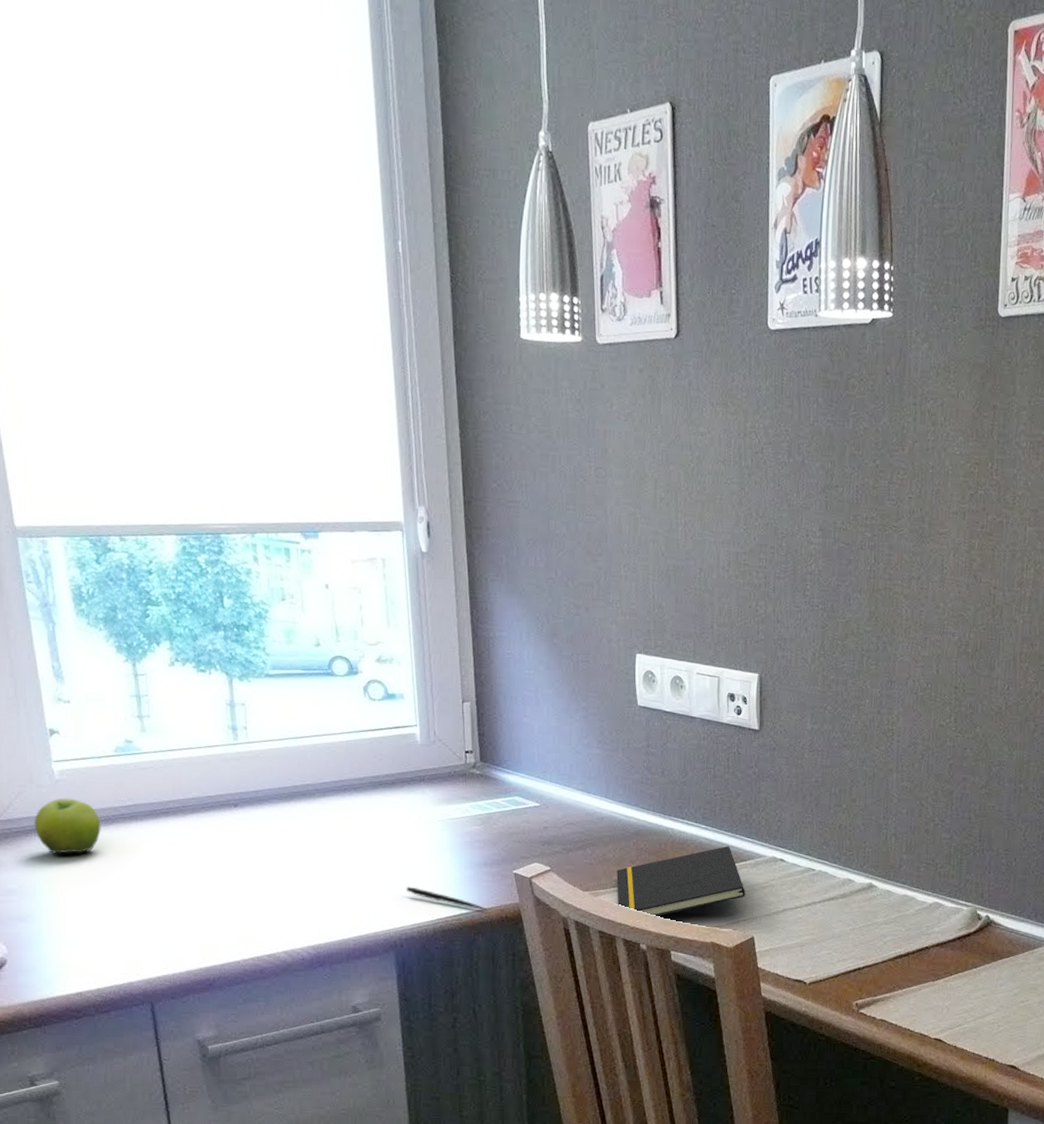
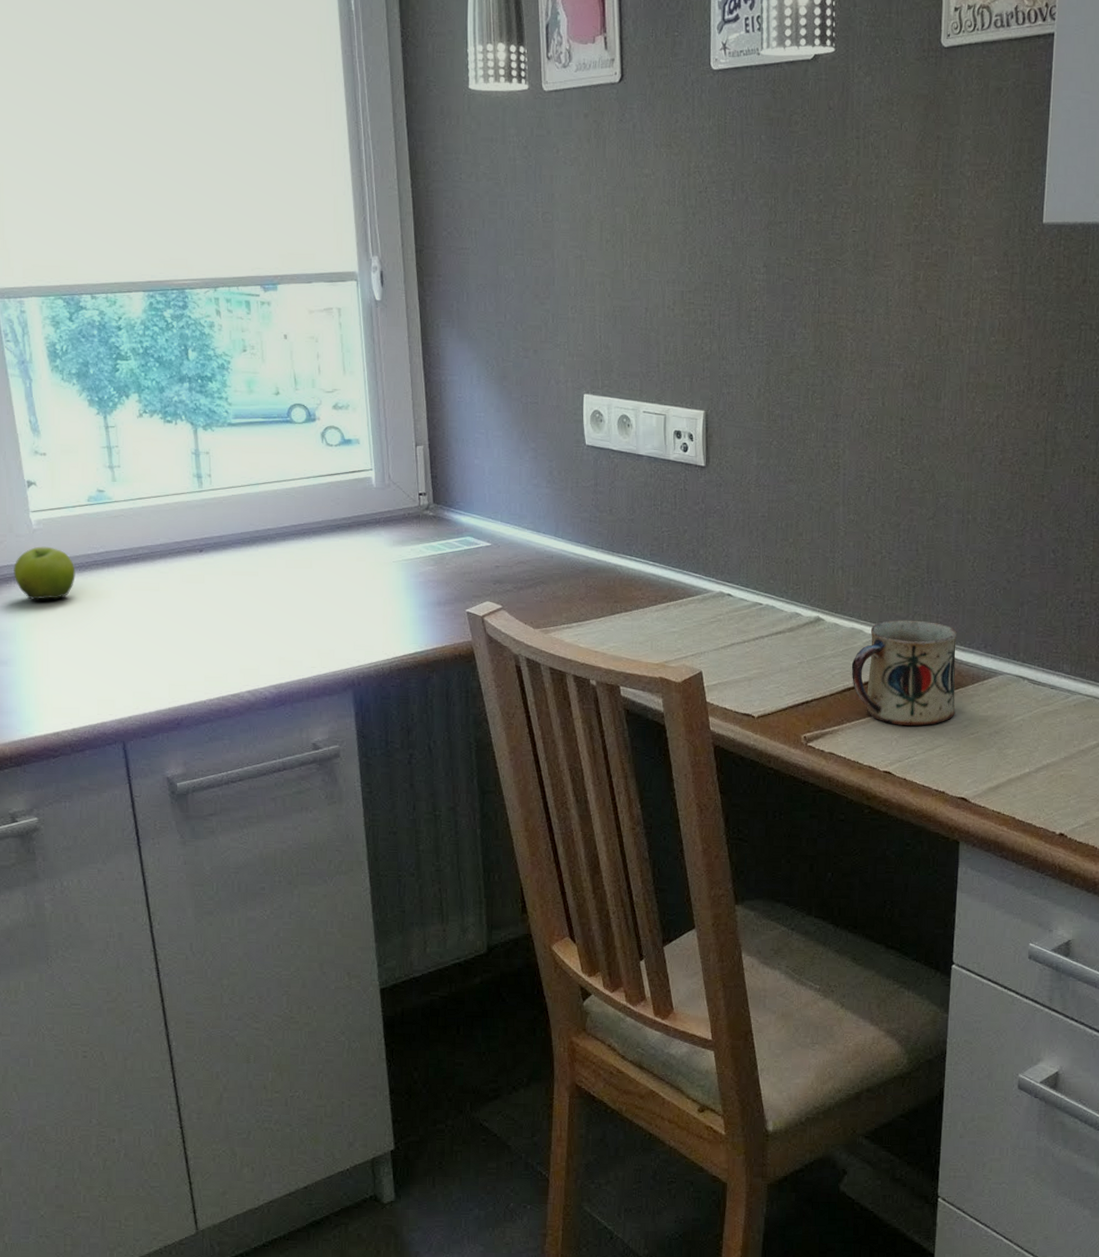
pen: present [406,886,487,910] -> none [363,626,441,648]
notepad: present [616,846,745,917] -> none [566,582,693,653]
mug: none [903,887,1009,994] -> present [851,620,958,726]

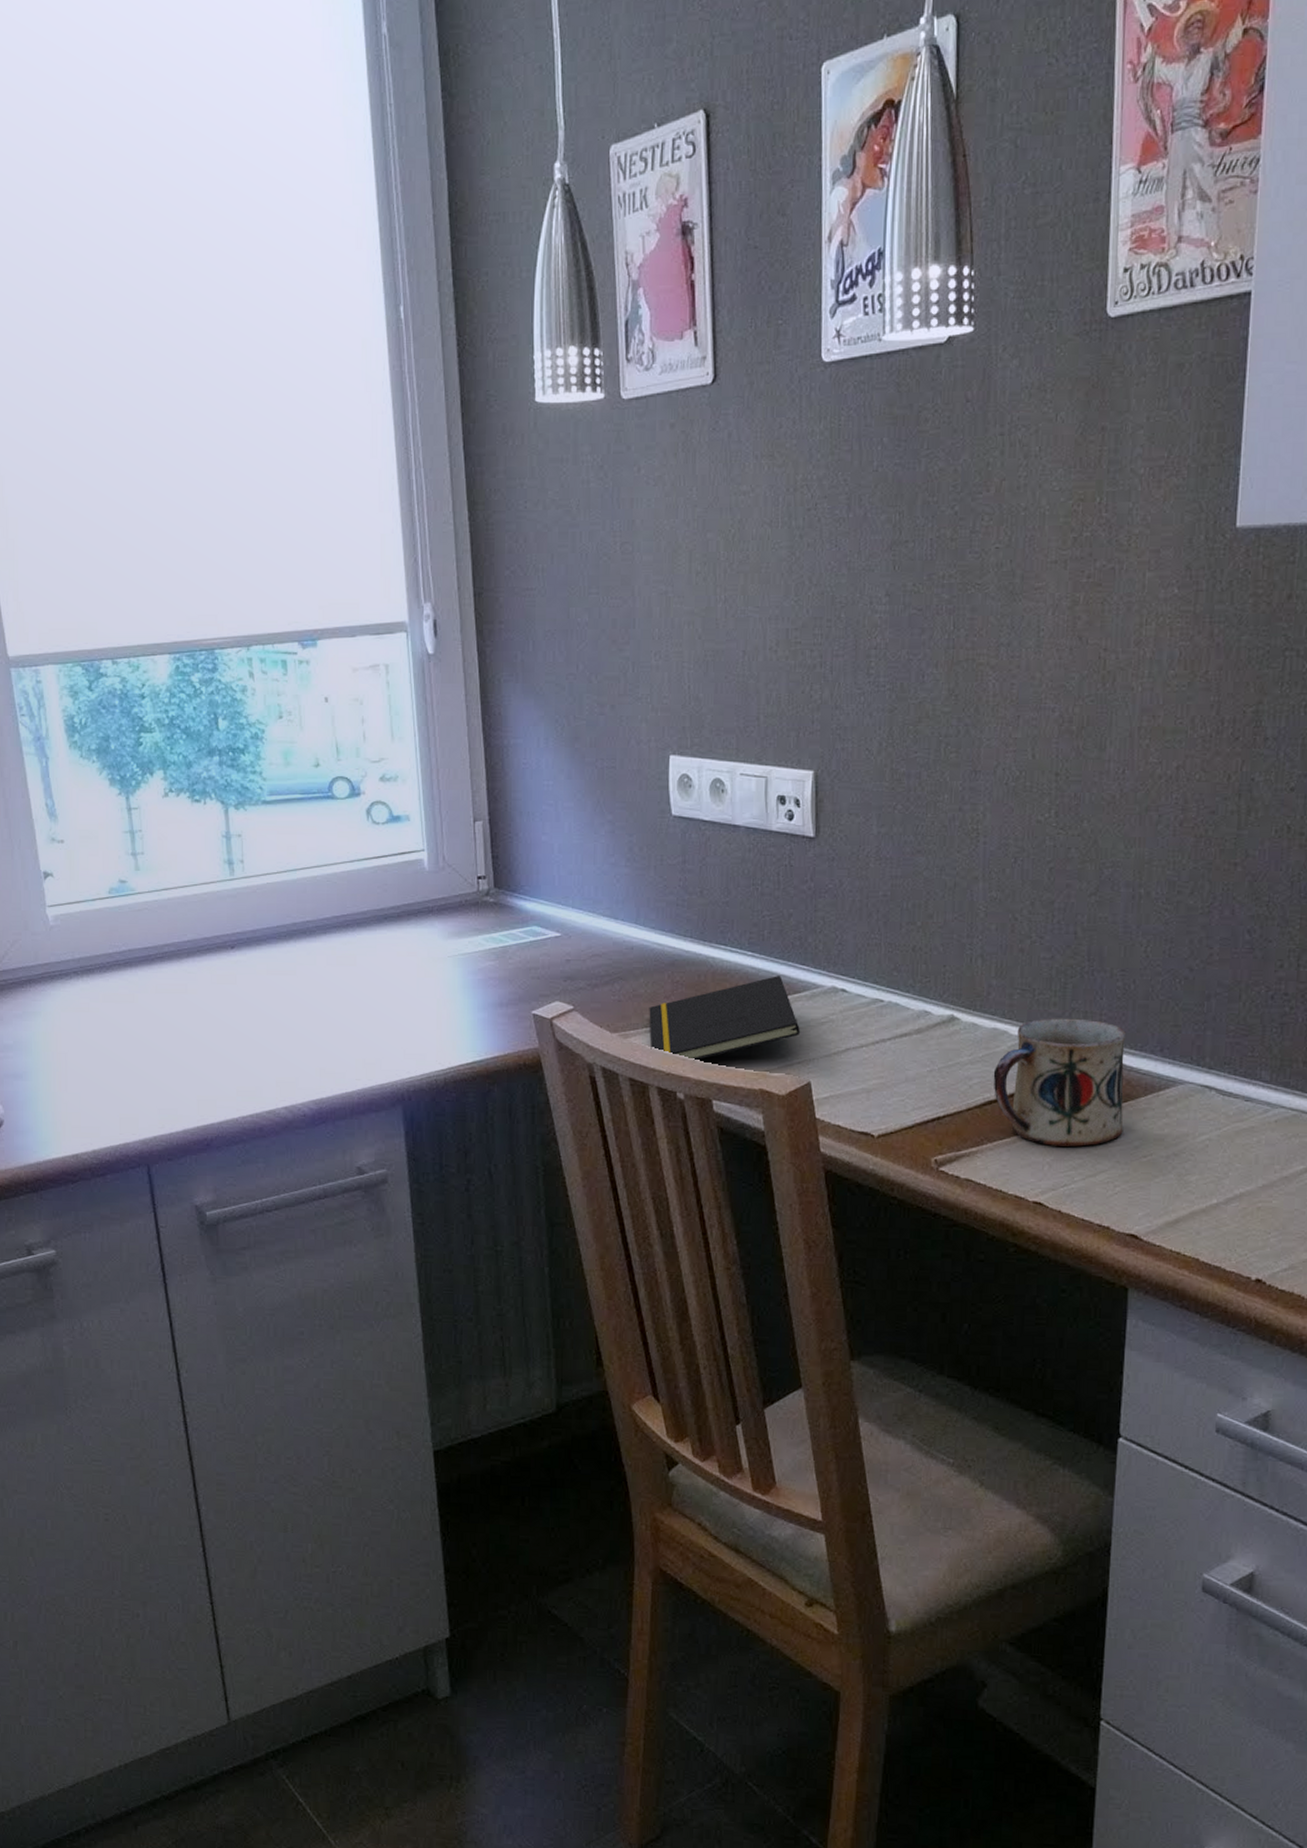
fruit: present [14,546,75,600] -> none [29,945,96,1006]
notepad: none [566,582,693,653] -> present [649,976,800,1061]

